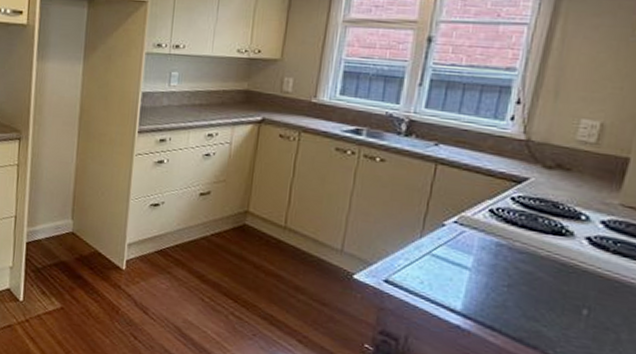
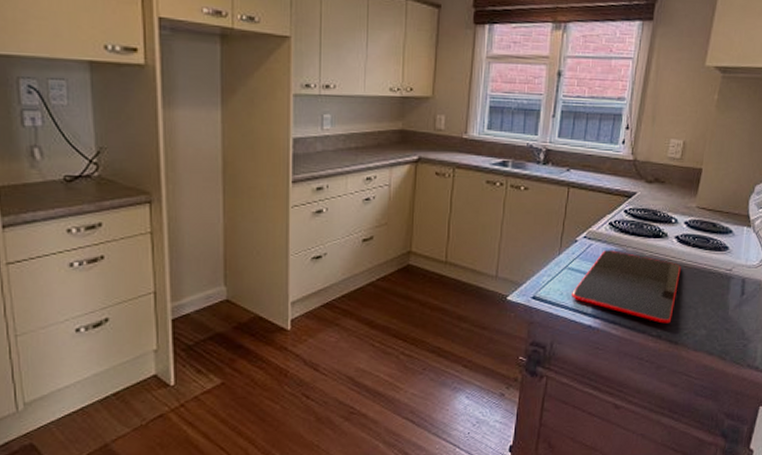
cutting board: none [435,240,594,344] -> present [572,250,681,324]

